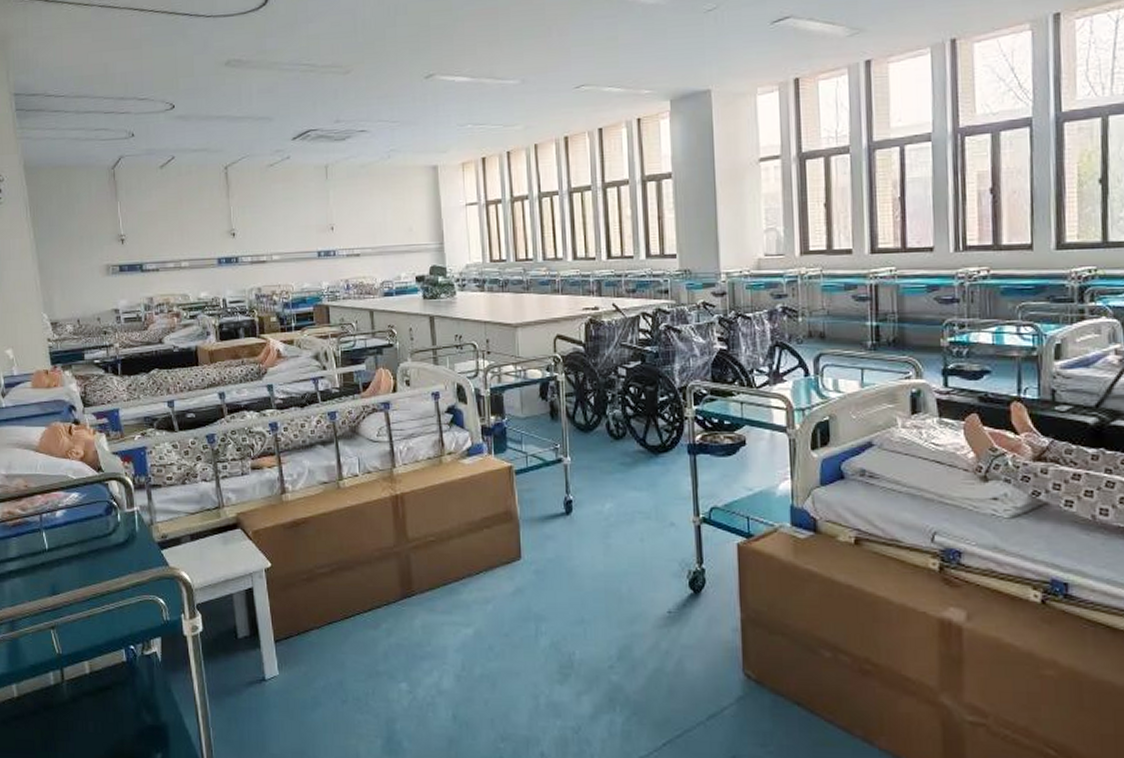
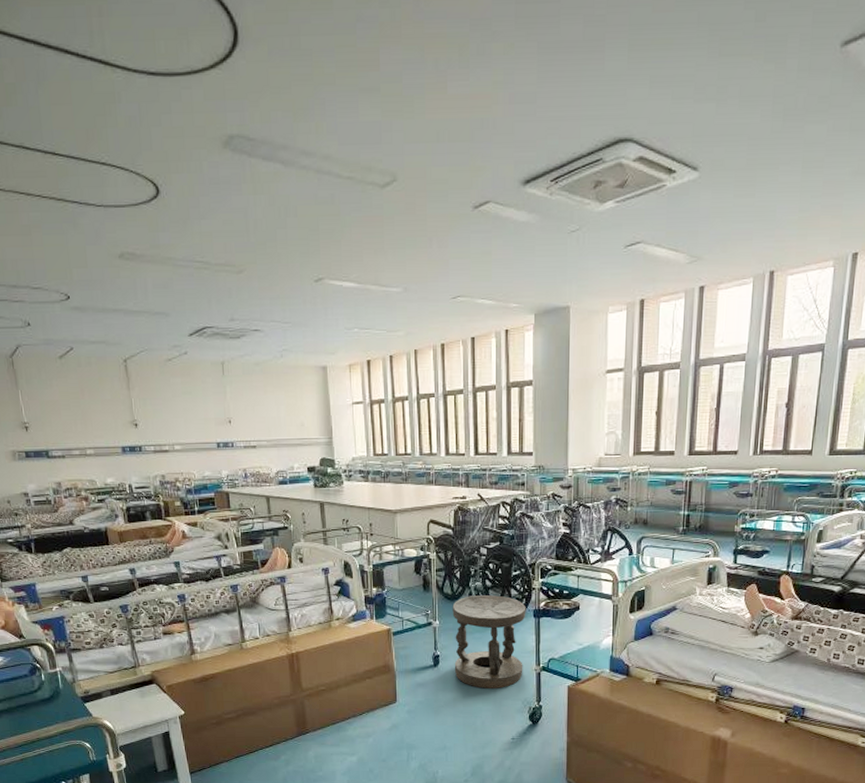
stool: none [586,426,678,545] -> present [452,595,526,689]

